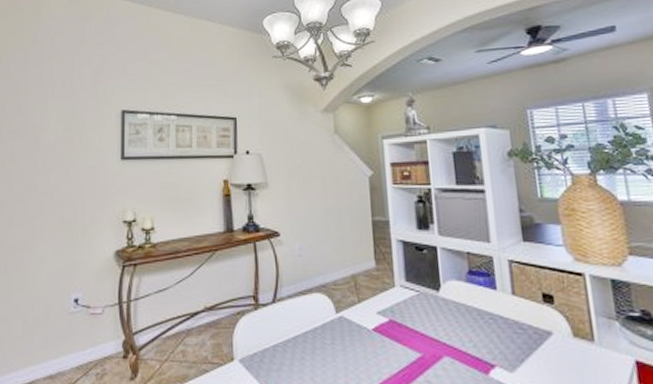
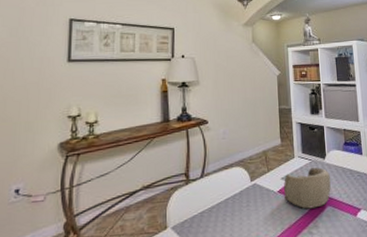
decorative bowl: none [381,301,449,357] -> present [284,167,331,209]

